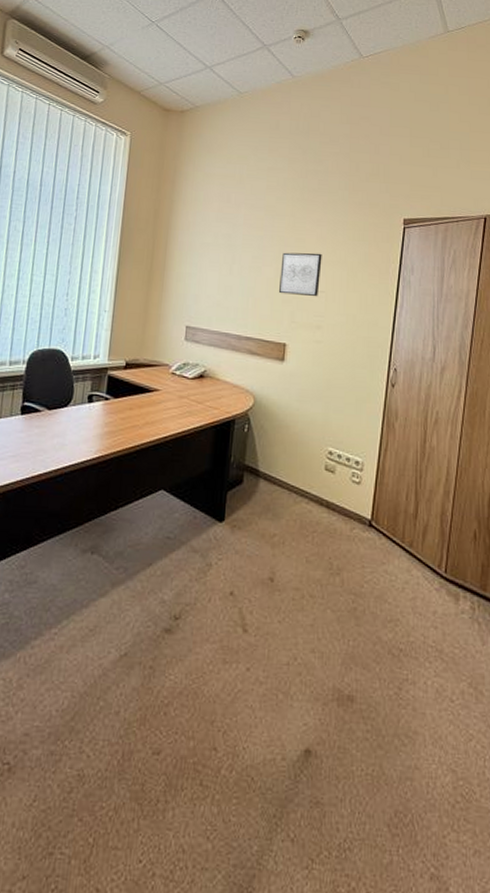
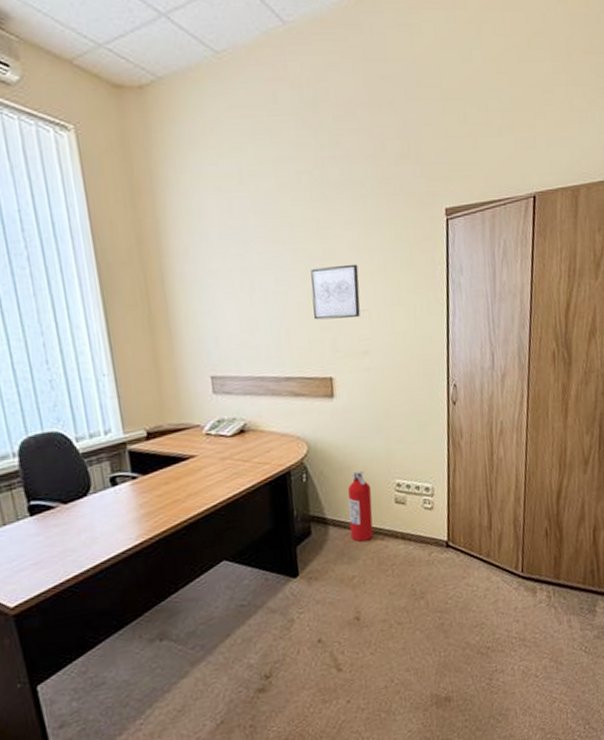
fire extinguisher: none [279,431,305,501] -> present [347,470,374,542]

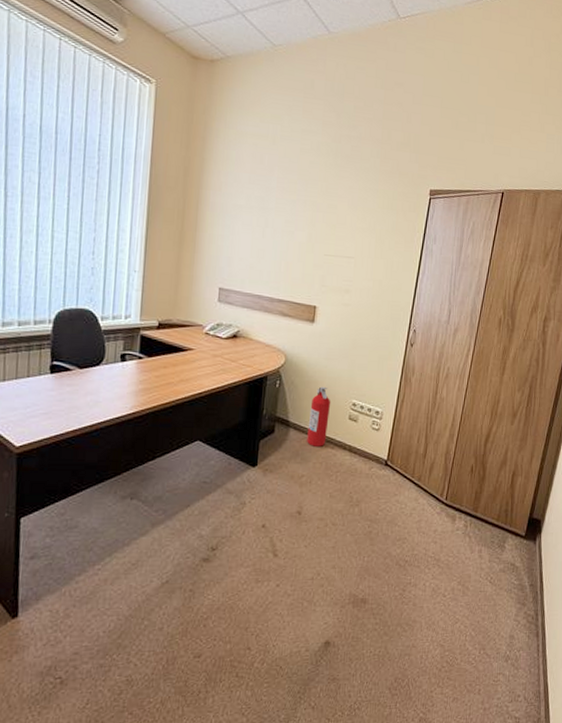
wall art: present [311,264,360,320] -> none [310,217,353,263]

